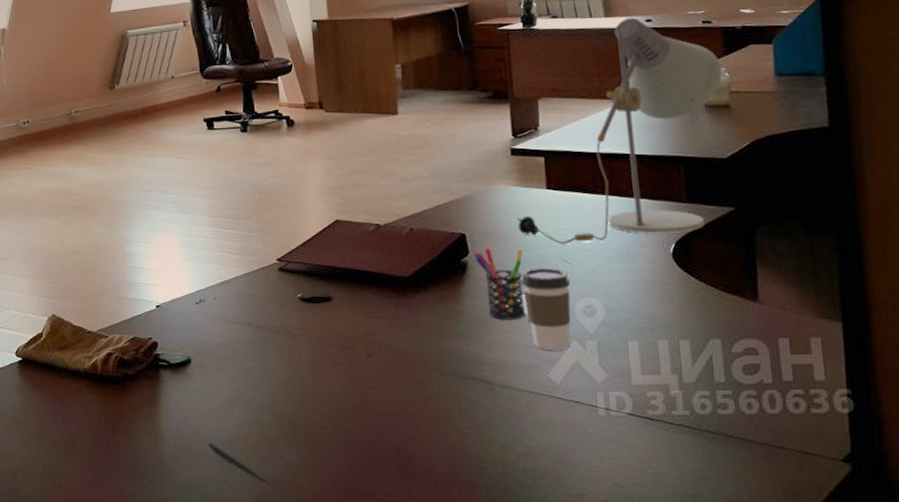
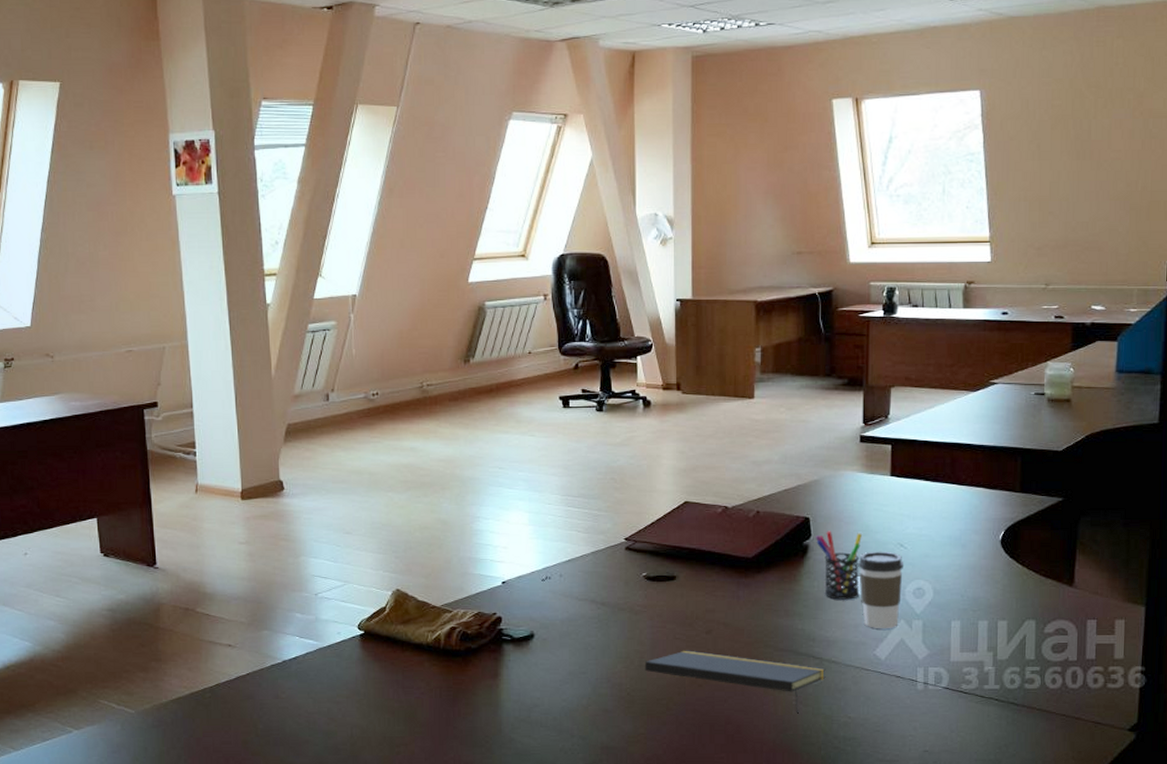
pen: present [207,442,269,485] -> none [546,713,603,753]
notepad: none [305,375,498,443] -> present [644,650,826,714]
desk lamp: present [517,17,722,244] -> none [860,309,1068,529]

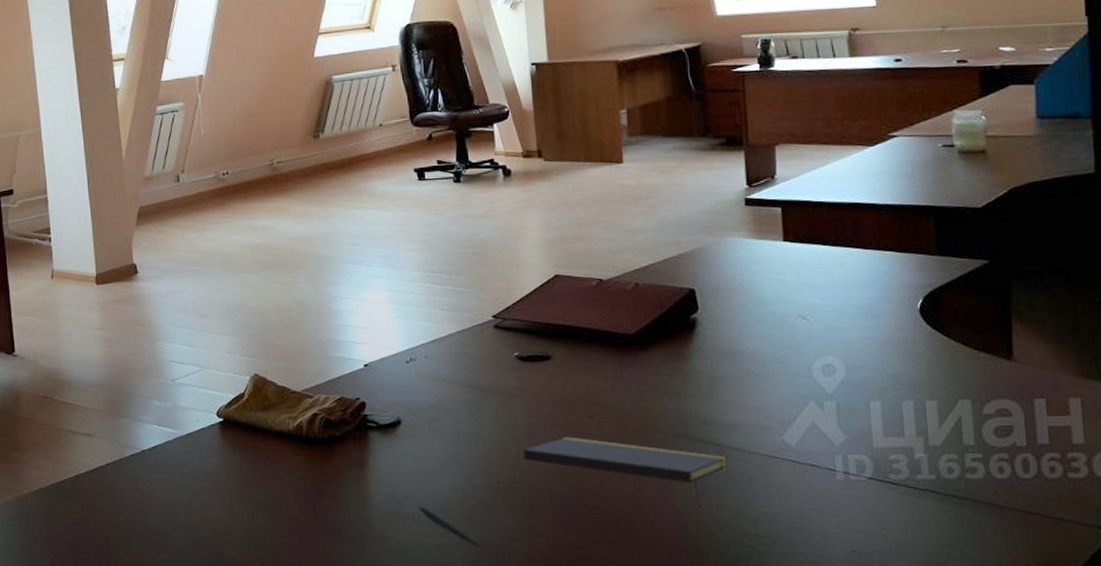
pen: none [546,713,603,753] -> present [419,506,483,550]
pen holder: present [815,531,862,600] -> none [703,303,760,379]
coffee cup: present [858,551,904,629] -> none [754,324,809,412]

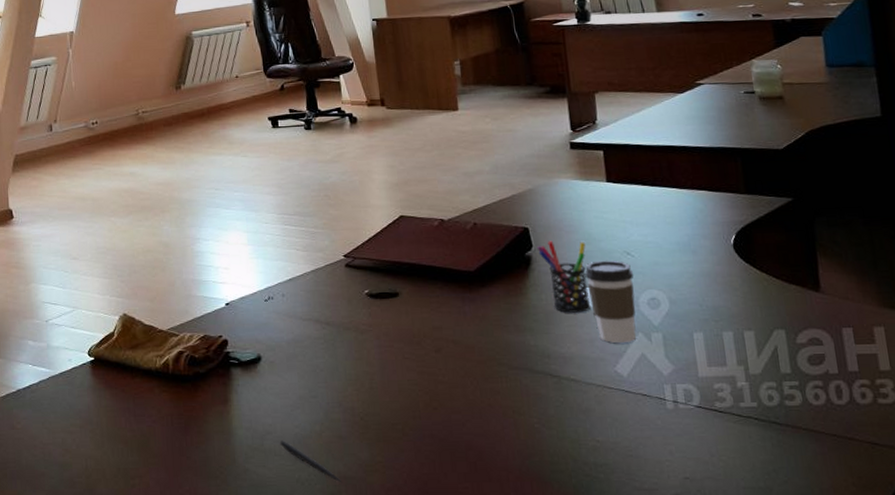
notepad: present [522,436,728,508] -> none [375,370,567,438]
pen holder: none [703,303,760,379] -> present [537,241,591,313]
coffee cup: none [754,324,809,412] -> present [584,260,637,344]

